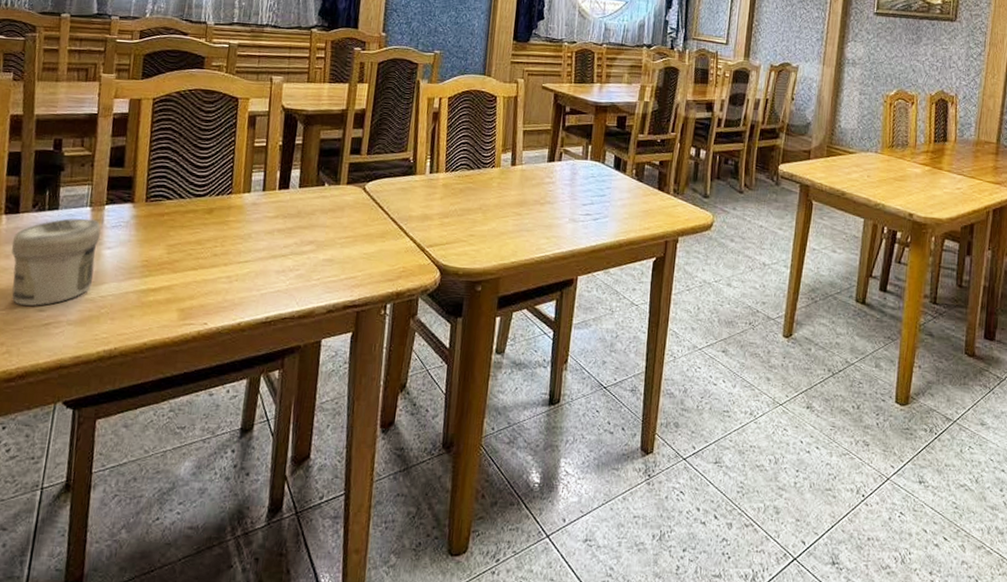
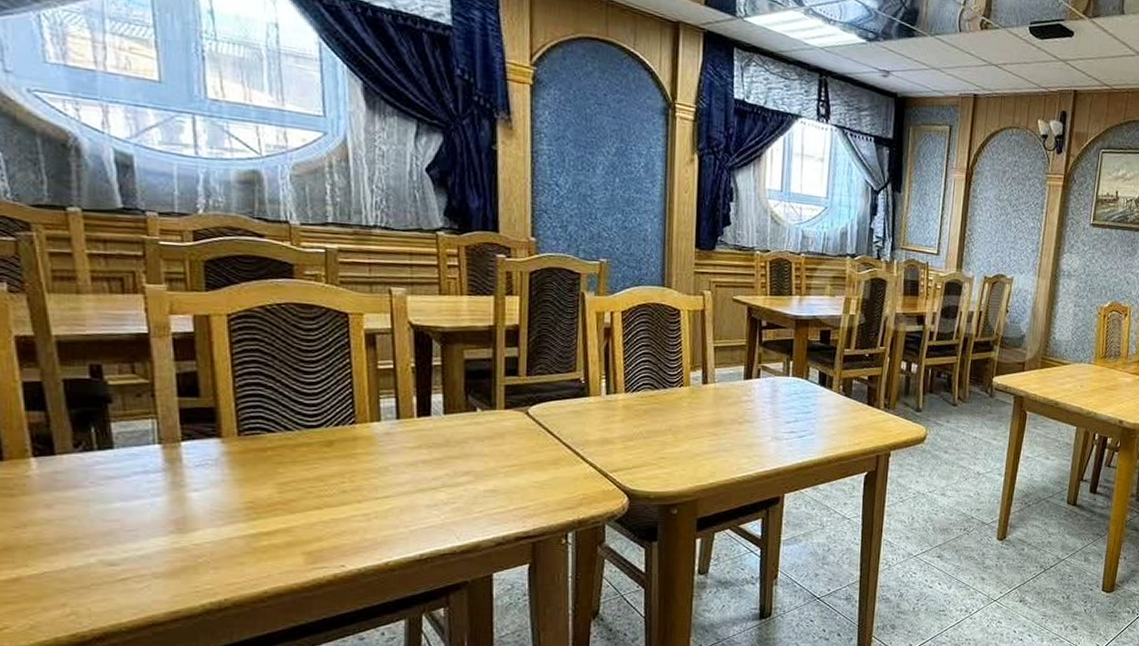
jar: present [11,218,101,306] -> none [52,457,180,560]

